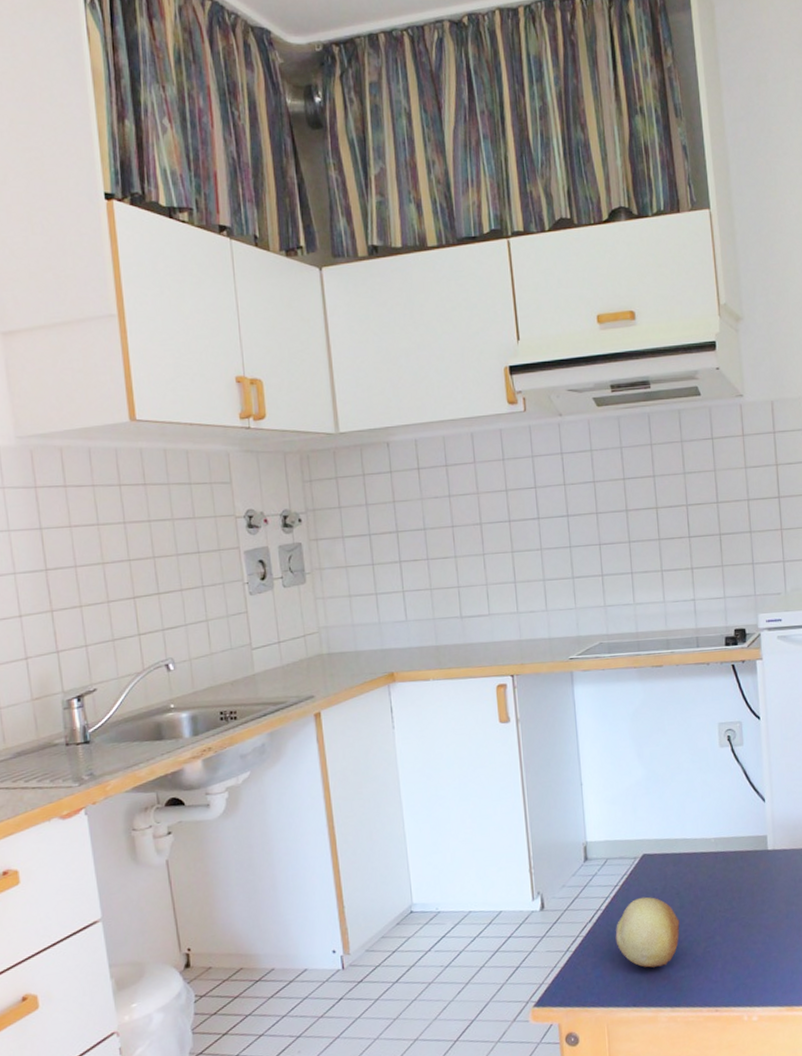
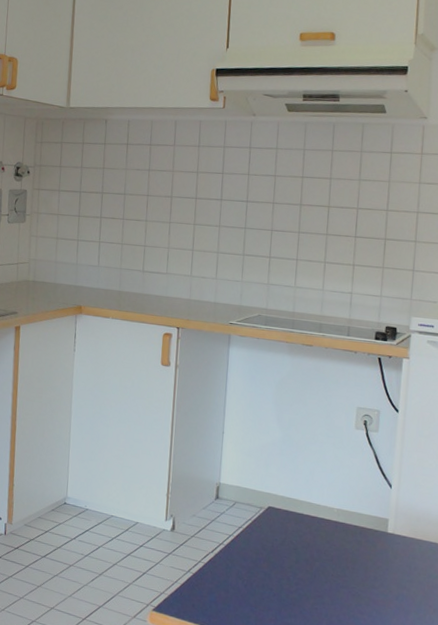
fruit: present [615,896,680,968] -> none [232,543,293,609]

